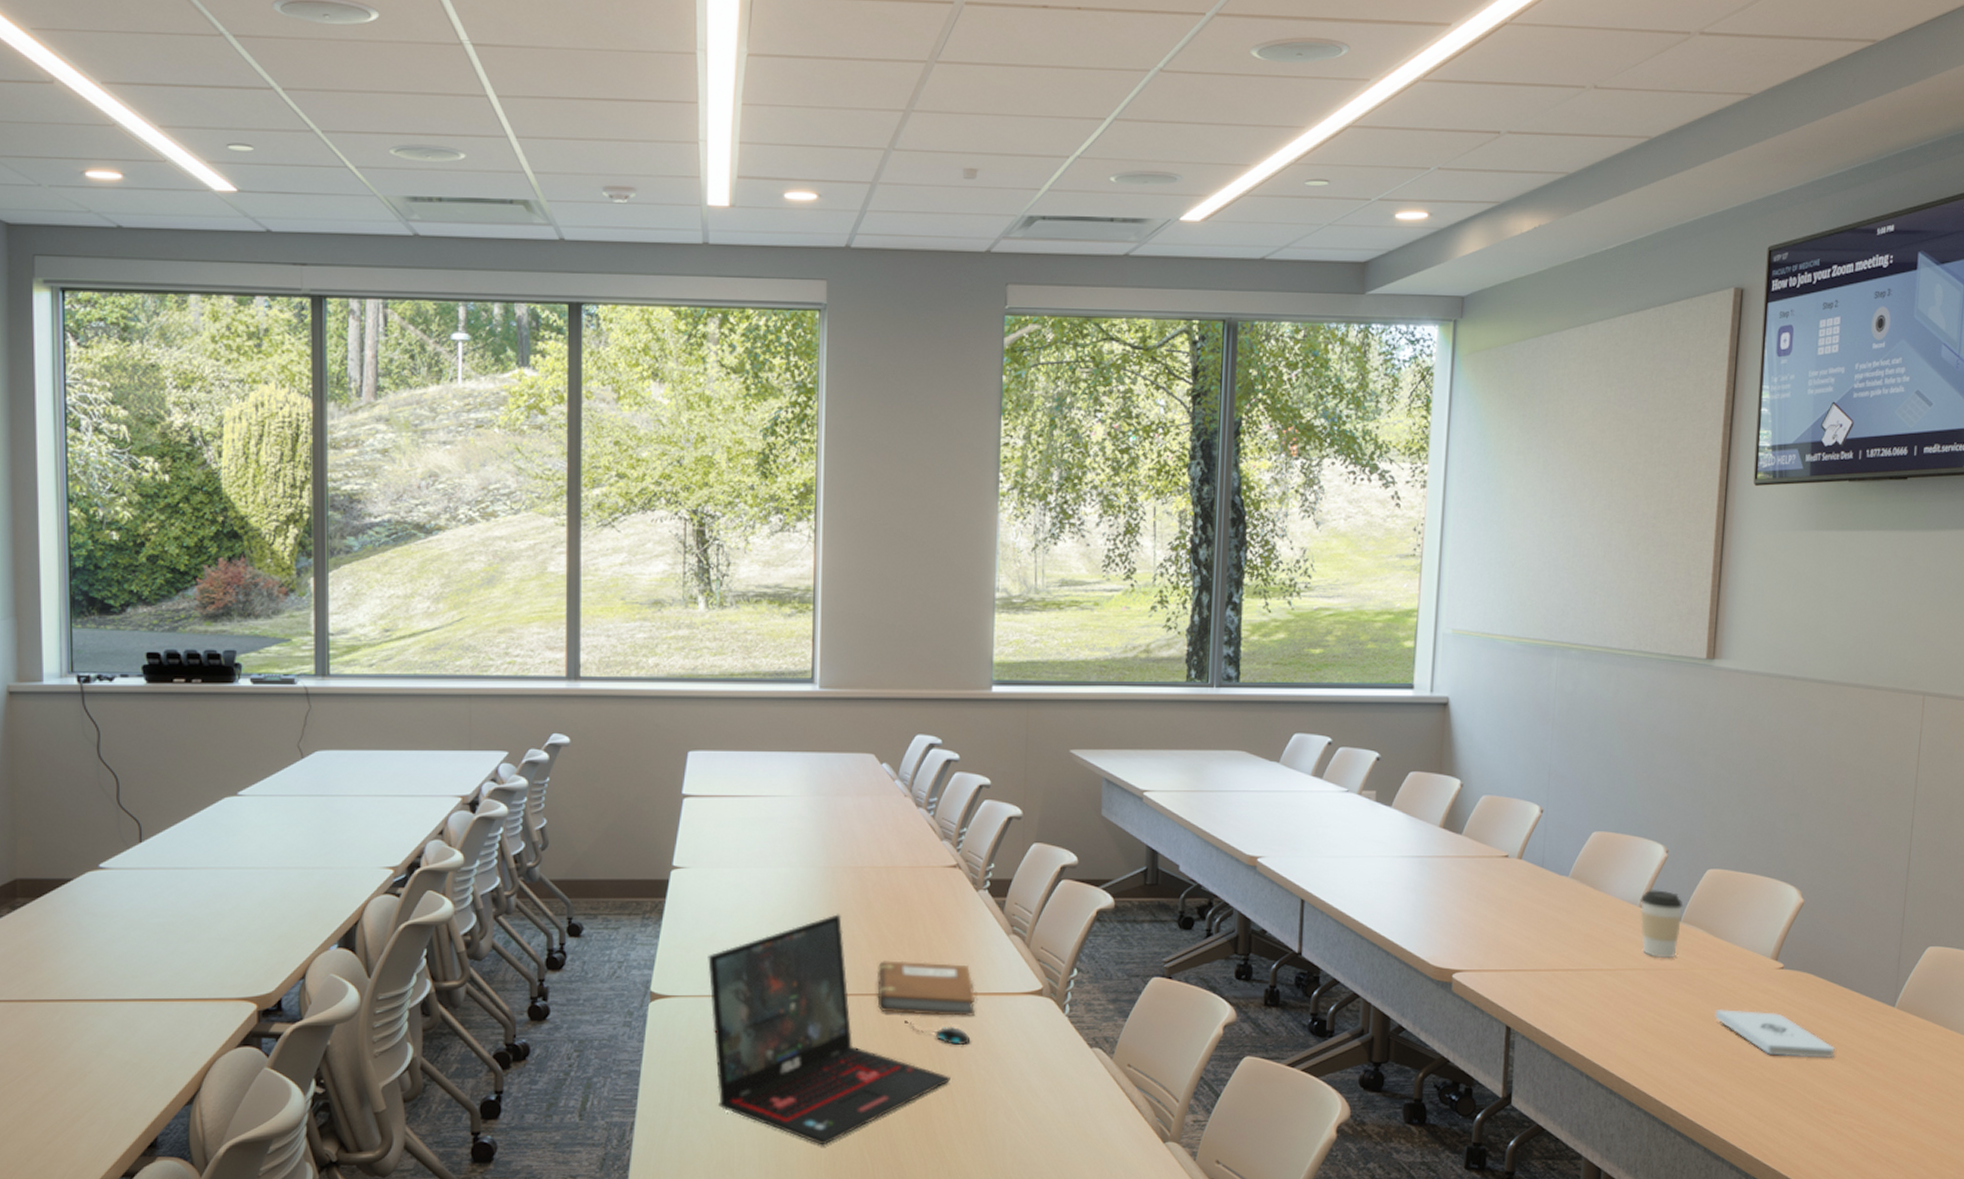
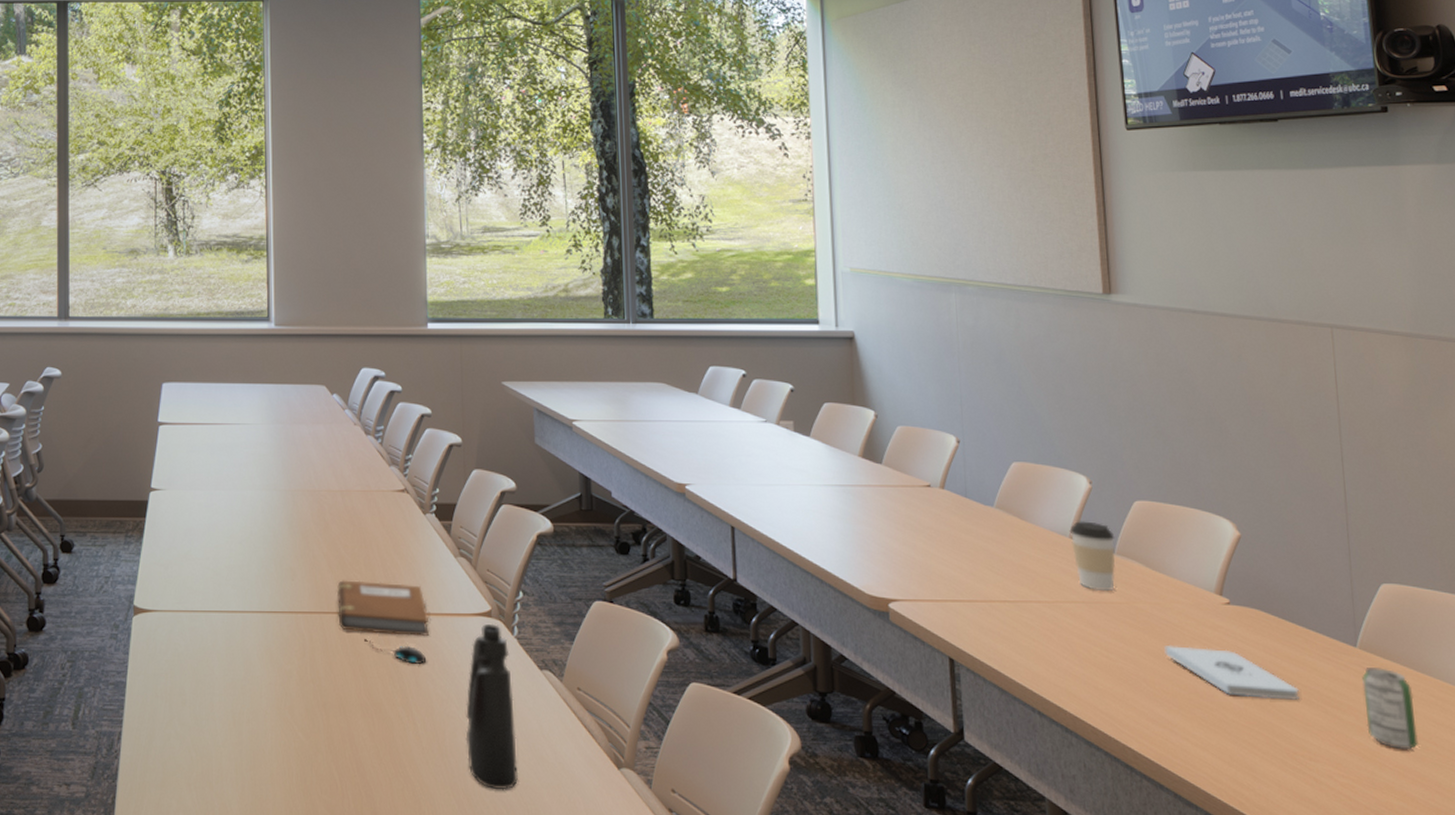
laptop: present [708,914,950,1146] -> none [184,535,410,761]
water bottle: none [1007,1003,1061,1167] -> present [465,624,518,790]
beverage can: none [1891,1026,1939,1100] -> present [1362,667,1418,749]

